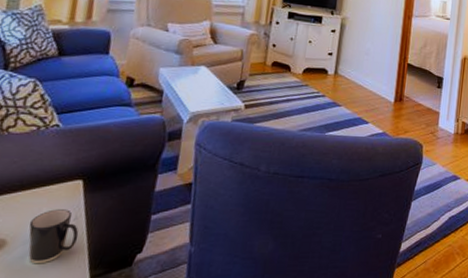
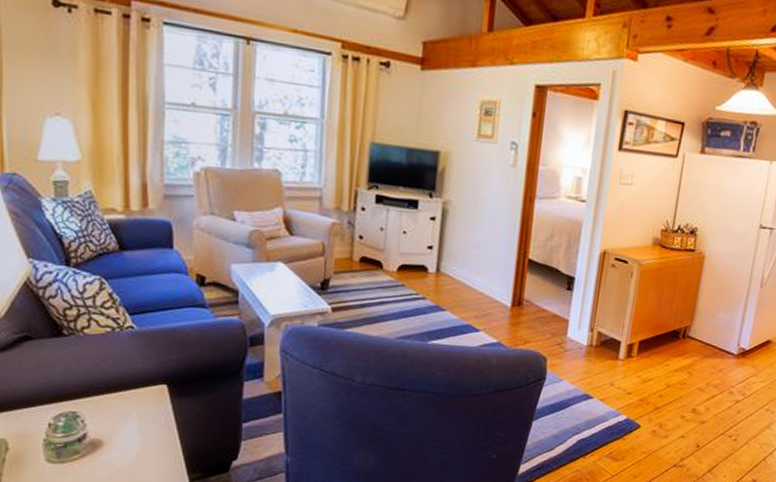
mug: present [28,209,79,264] -> none [121,413,172,465]

